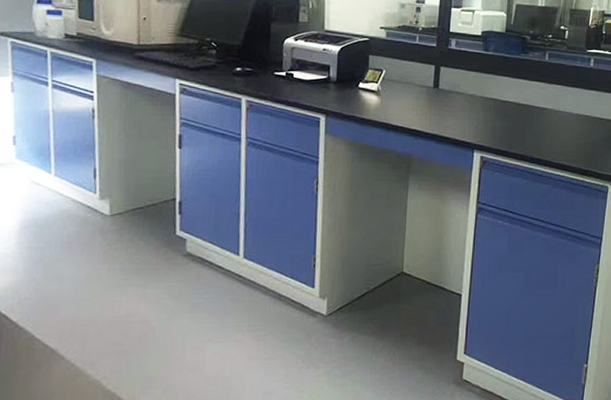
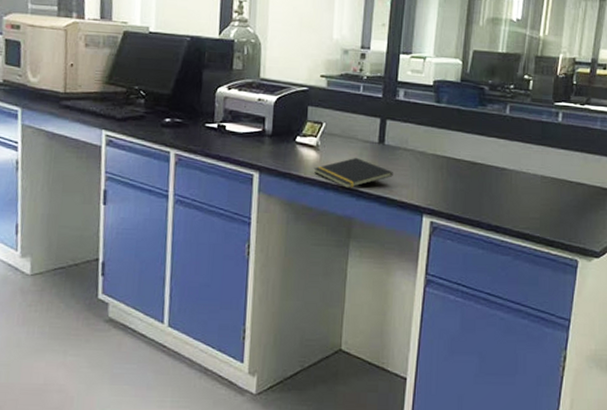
notepad: none [375,100,447,129] -> present [313,157,393,189]

